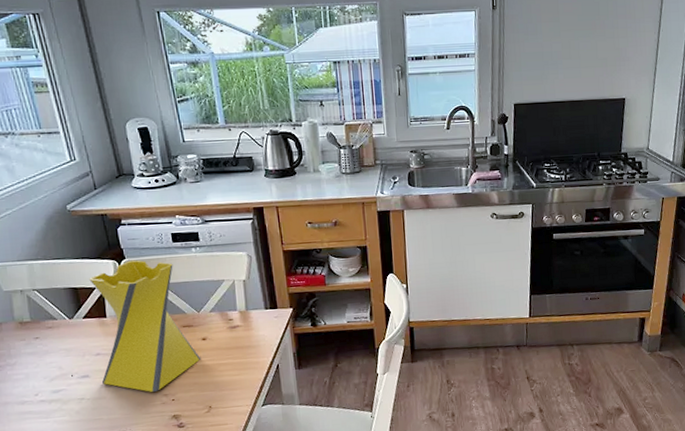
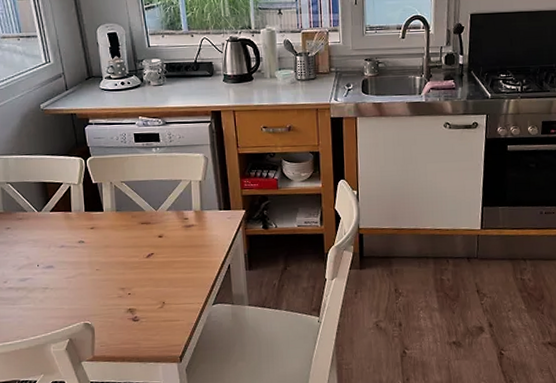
vase: present [89,260,200,393] -> none [57,158,156,286]

